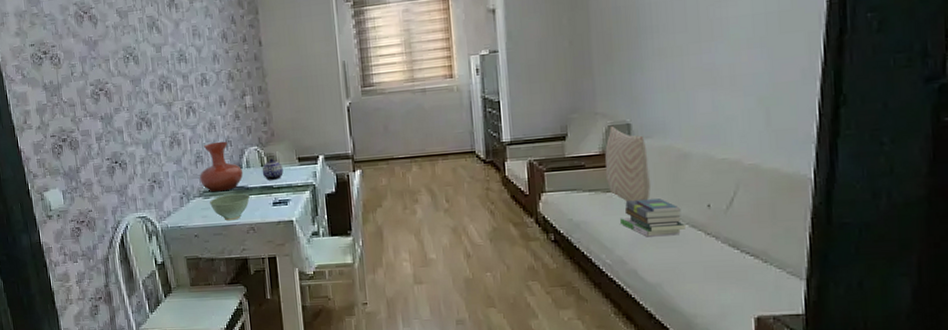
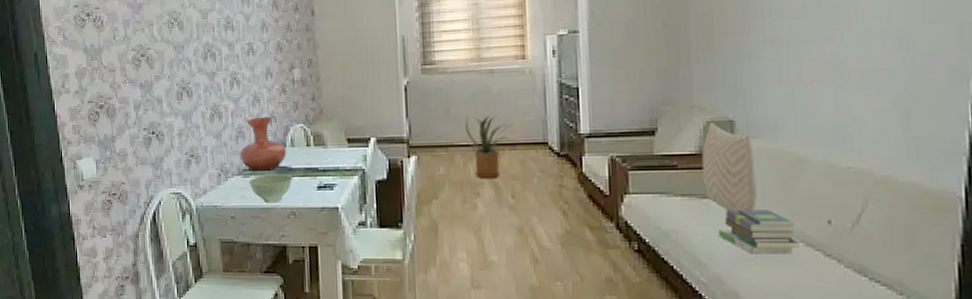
teapot: present [262,158,283,180] -> none [307,138,330,162]
house plant: none [403,129,445,187] -> present [465,115,514,178]

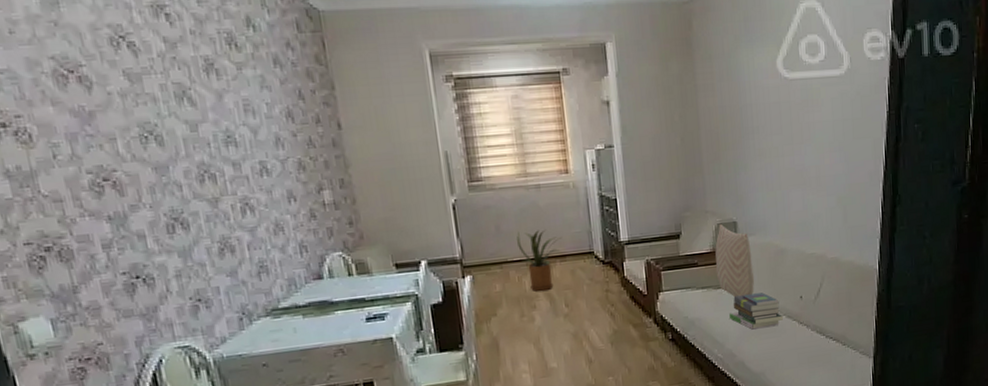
vase: present [239,116,287,171] -> none [264,246,326,310]
bowl: present [249,175,292,204] -> none [281,309,336,344]

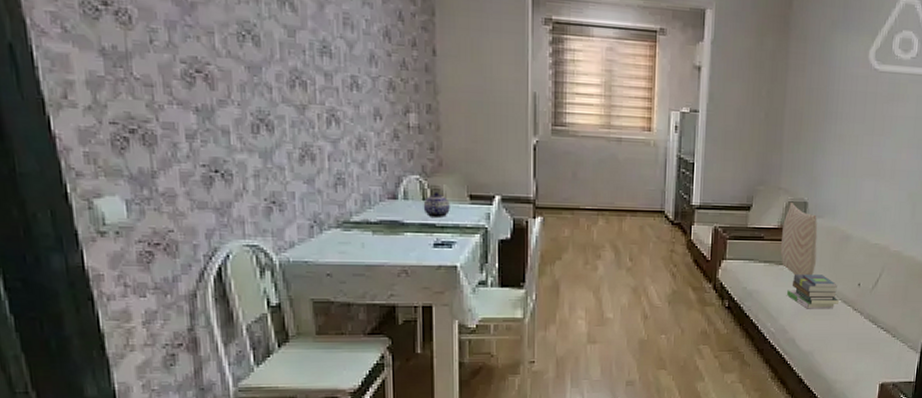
teapot: none [349,265,378,292] -> present [423,192,450,217]
house plant: present [517,229,563,291] -> none [592,181,636,242]

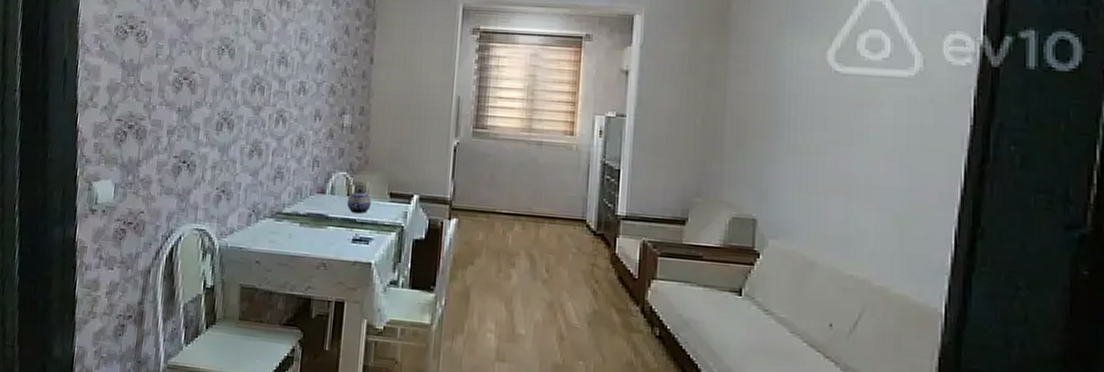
pillow: present [781,203,818,276] -> none [724,219,772,308]
books: present [787,274,839,309] -> none [734,304,803,352]

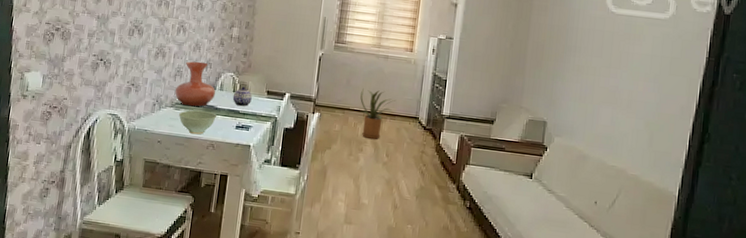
vase: none [274,159,326,216] -> present [174,61,216,107]
bowl: none [281,221,328,252] -> present [179,110,217,135]
house plant: none [509,185,556,250] -> present [360,88,396,139]

